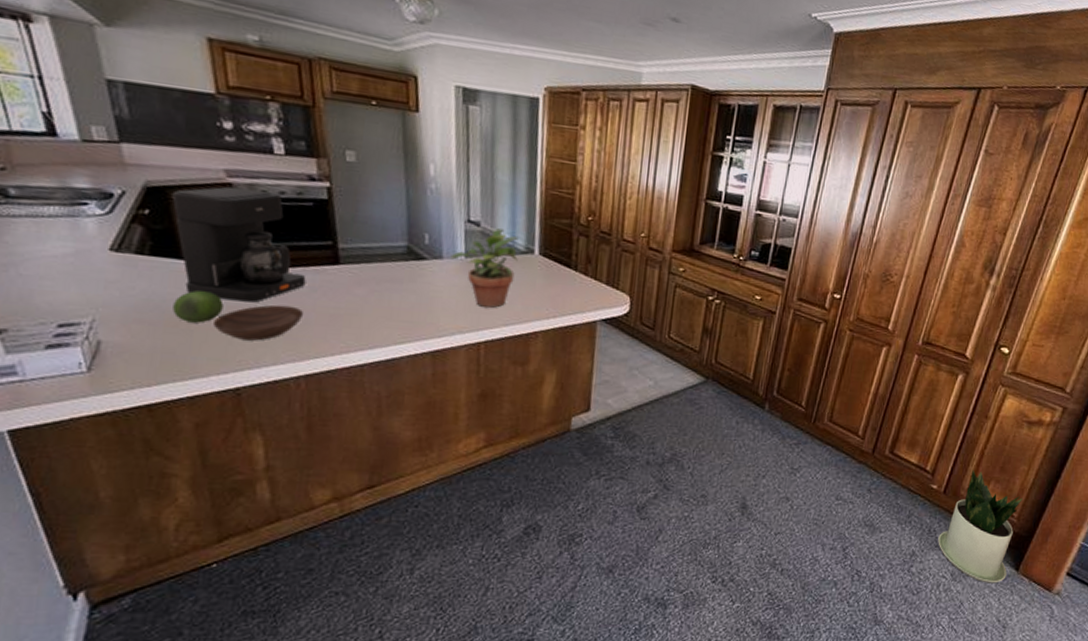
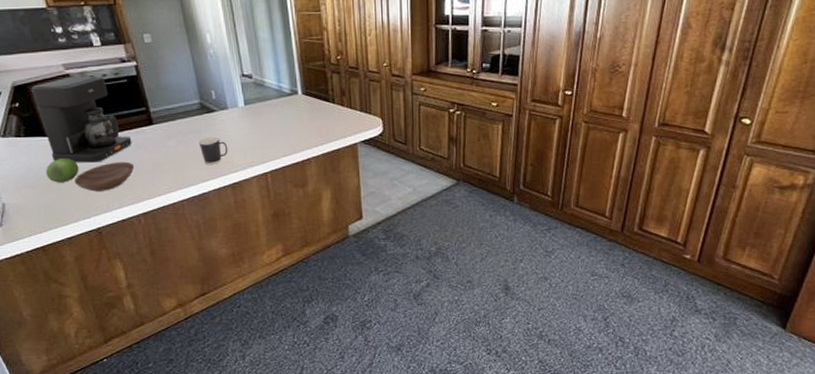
mug: none [396,290,435,324] -> present [198,137,228,165]
potted plant: present [450,228,519,308] -> none [233,78,286,143]
planter: present [938,470,1023,583] -> none [697,238,782,342]

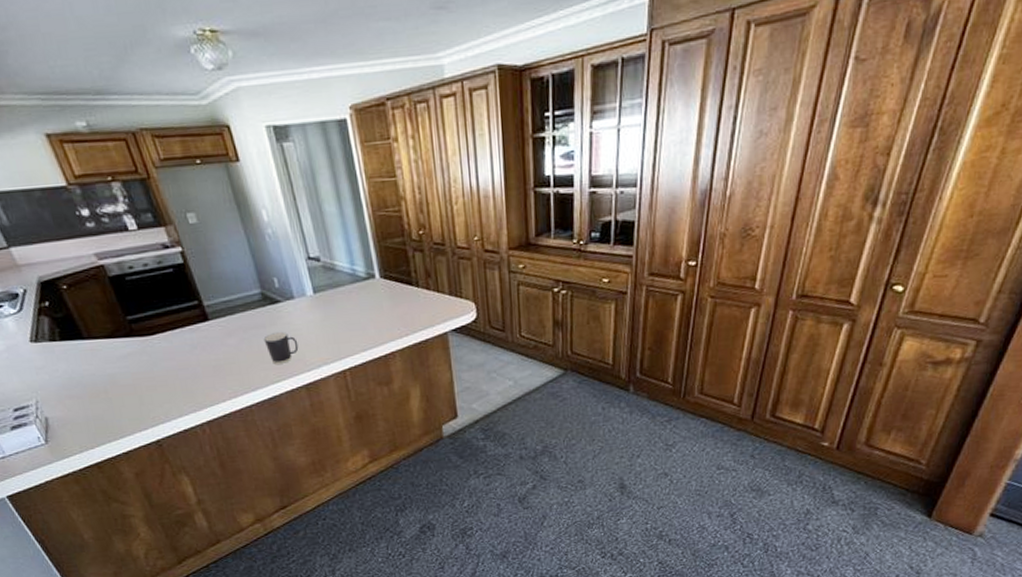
coffee maker: present [31,76,132,163] -> none [61,266,187,368]
fruit: present [46,158,79,183] -> none [90,363,129,392]
bowl: present [75,161,135,192] -> none [124,364,192,400]

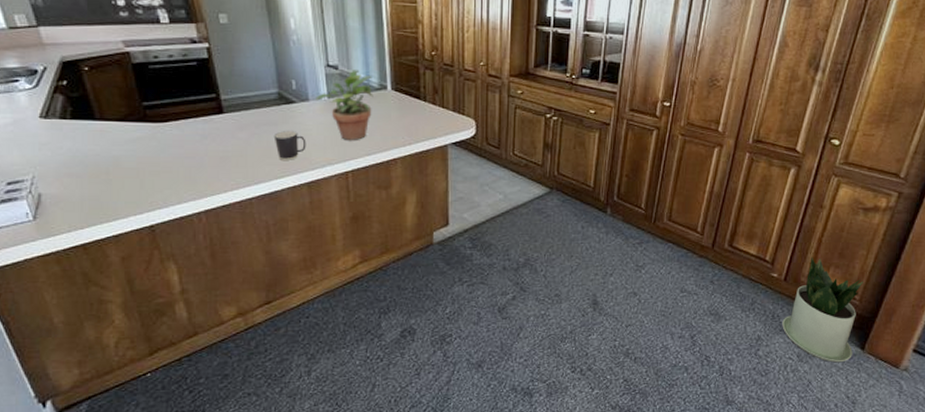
potted plant: none [301,260,363,337] -> present [315,70,373,140]
planter: none [835,422,931,533] -> present [782,258,863,363]

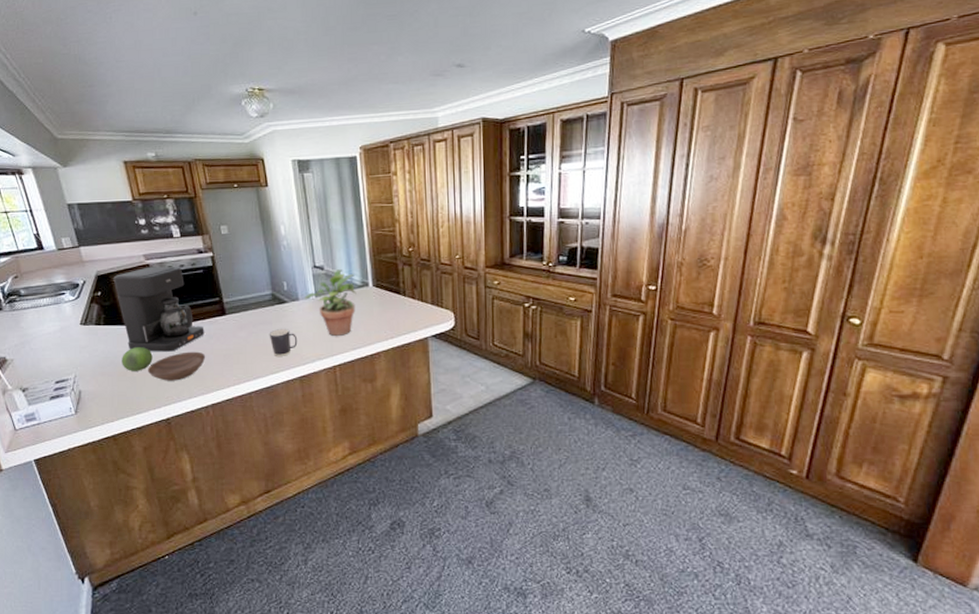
coffee maker: none [83,55,198,152] -> present [113,266,205,352]
fruit: none [94,146,133,173] -> present [122,347,153,371]
bowl: none [127,152,199,184] -> present [148,351,206,381]
planter: present [782,258,863,363] -> none [808,452,908,577]

